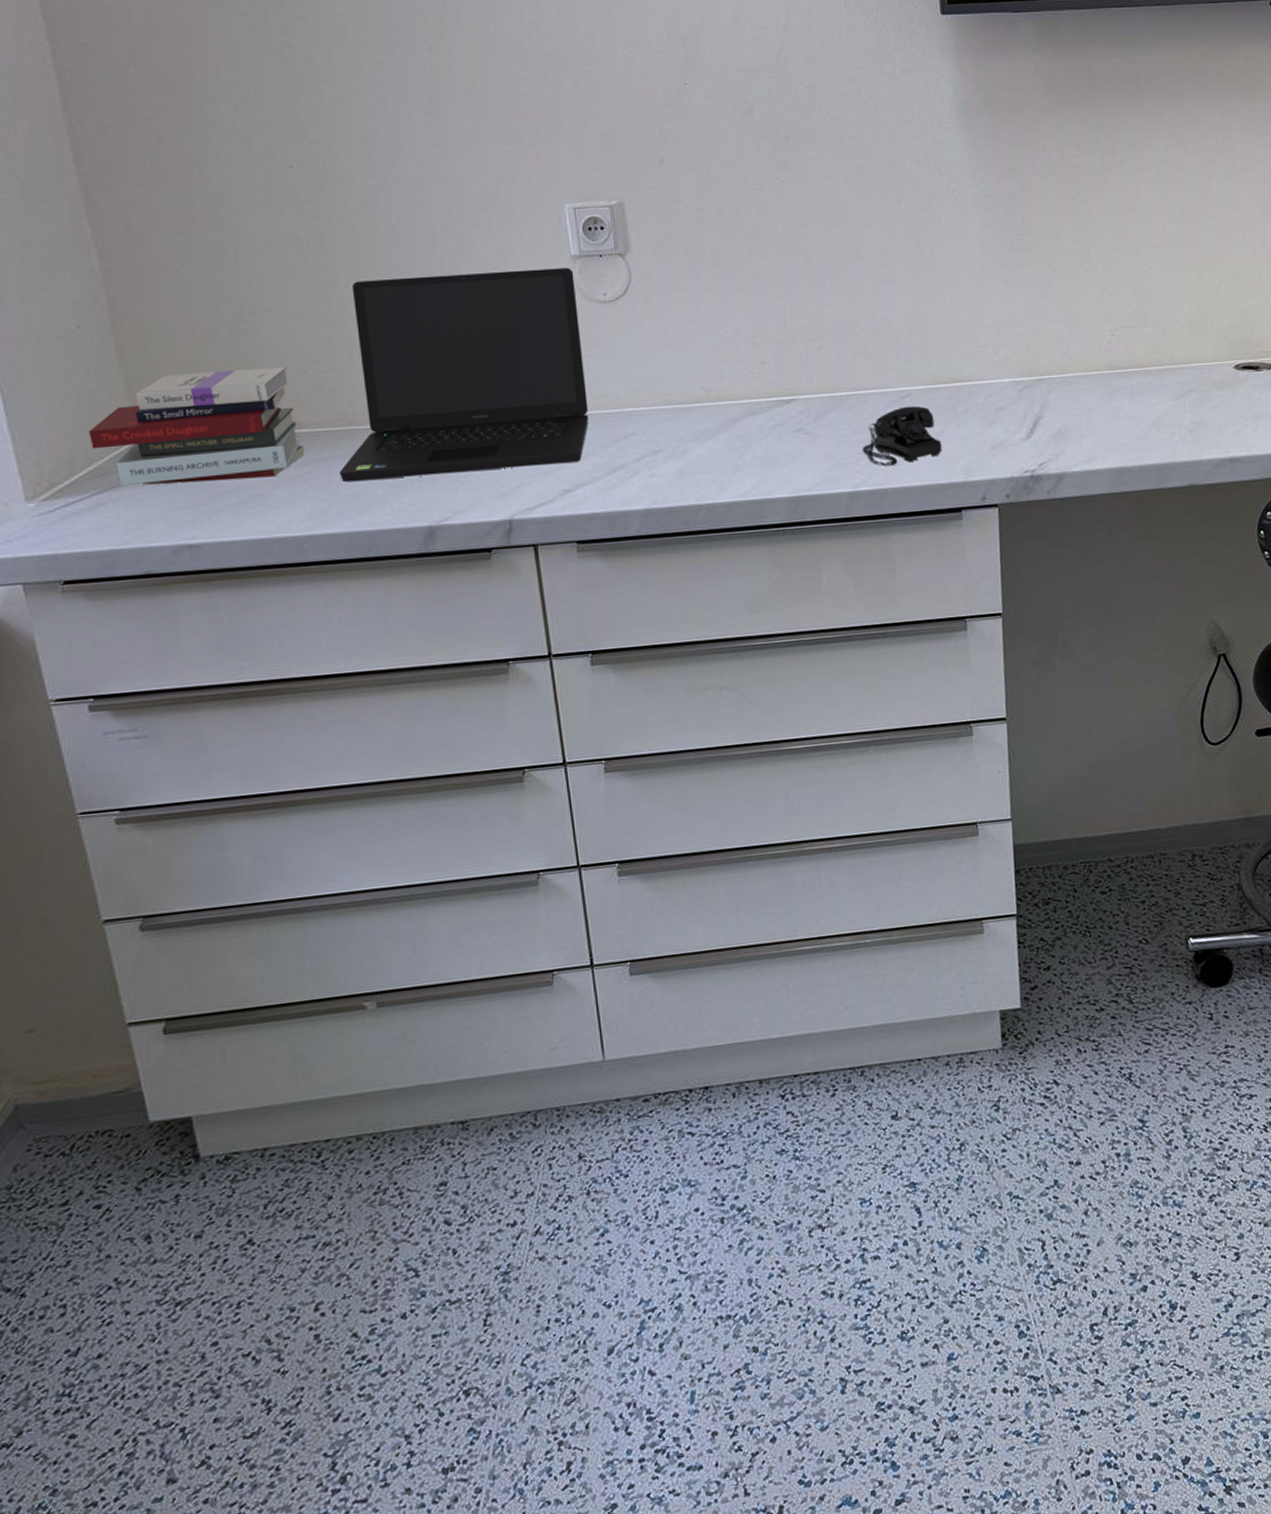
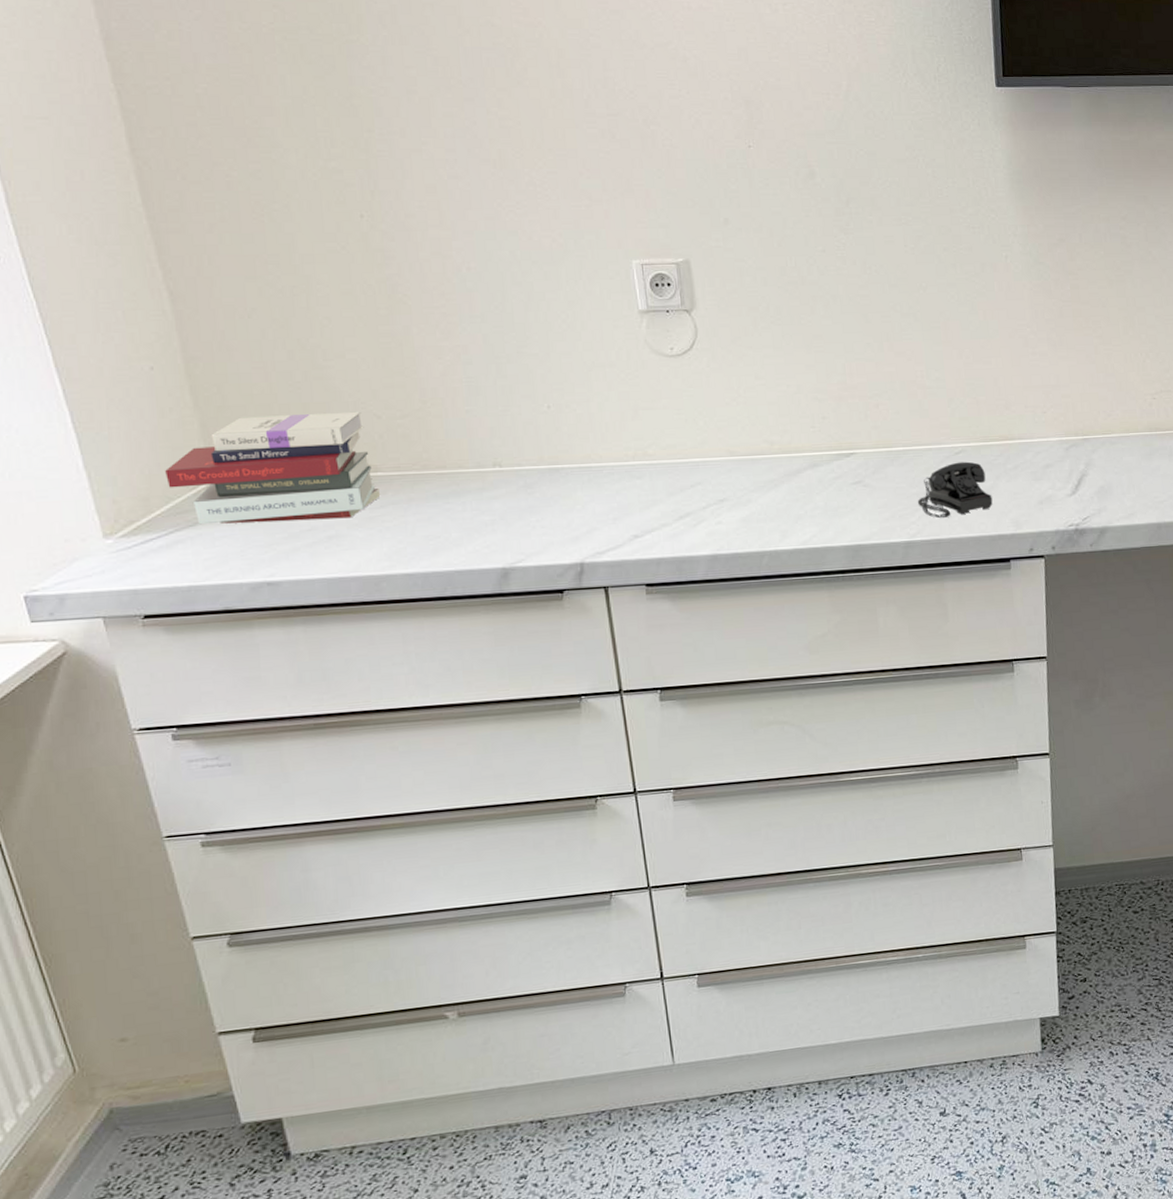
laptop: present [339,268,589,483] -> none [414,322,657,525]

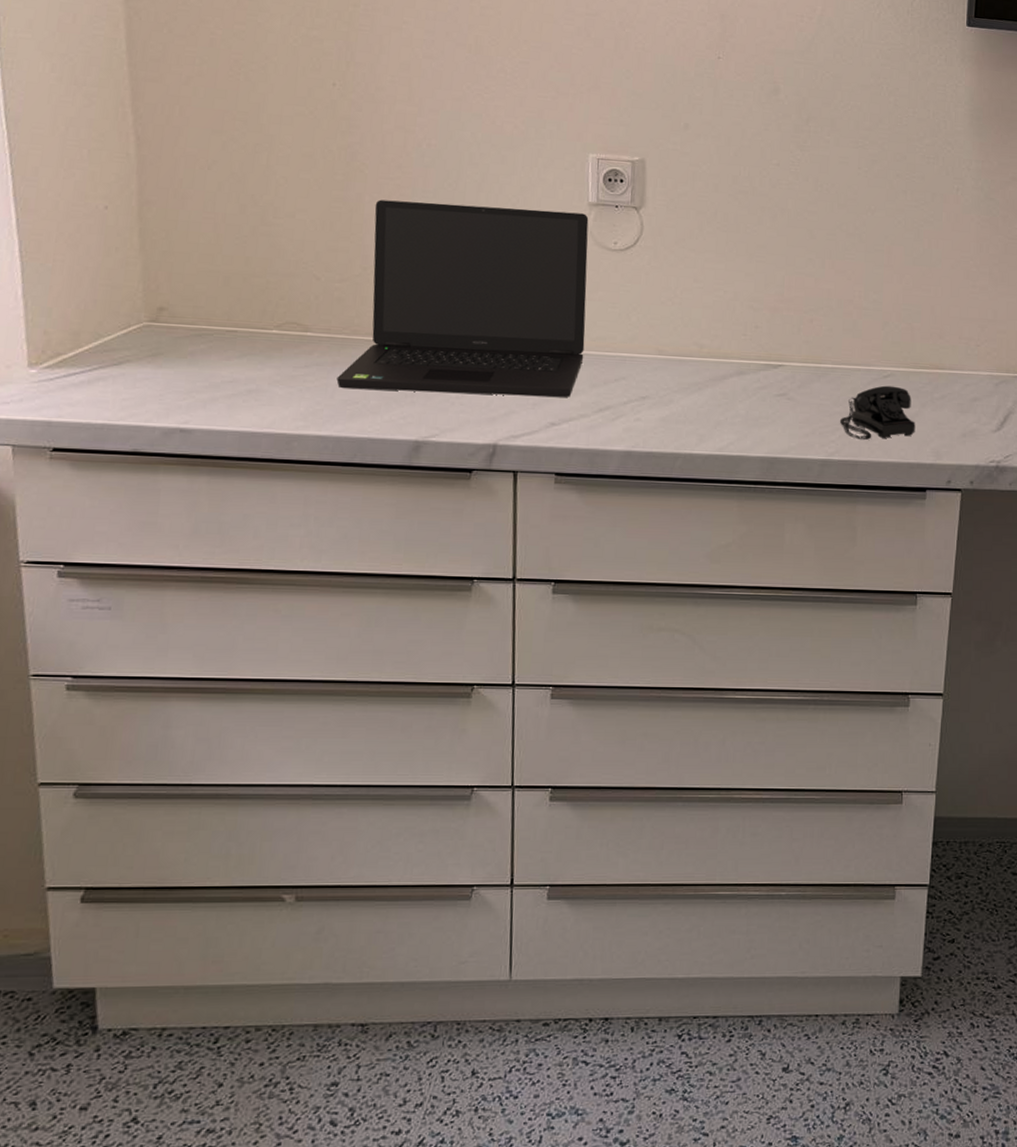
books: present [165,411,381,525] -> none [100,264,307,374]
laptop: none [414,322,657,525] -> present [336,199,589,397]

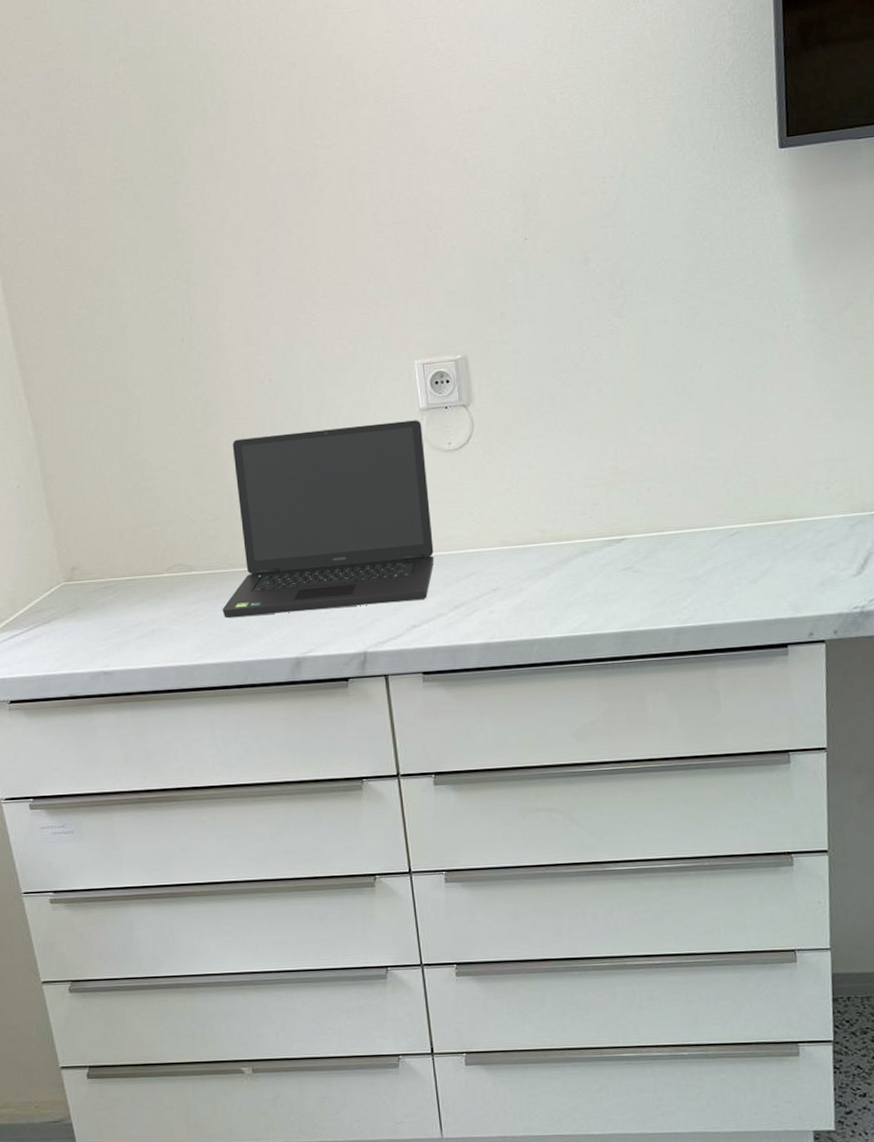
telephone: present [839,385,916,441] -> none [689,543,770,604]

